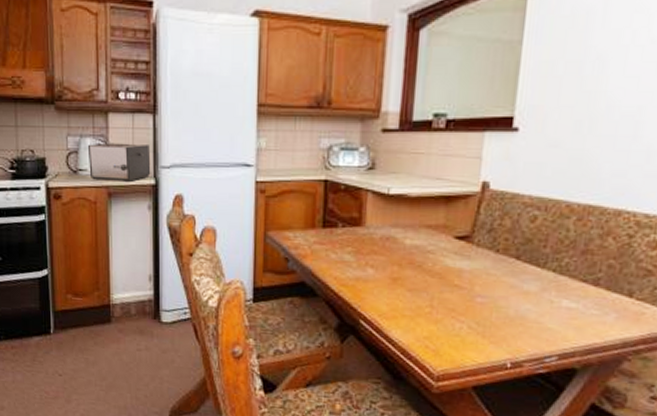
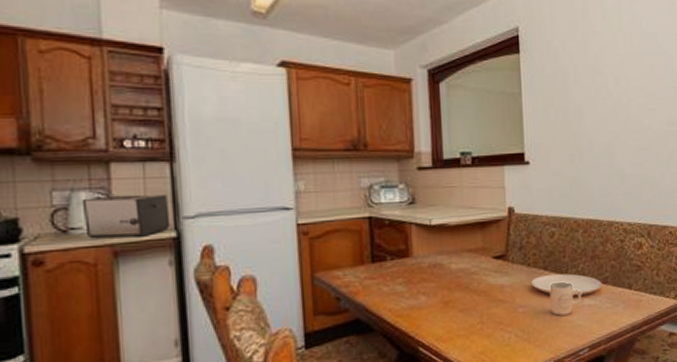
plate: none [497,265,591,295] -> present [531,273,603,296]
mug: none [516,274,561,315] -> present [549,281,582,316]

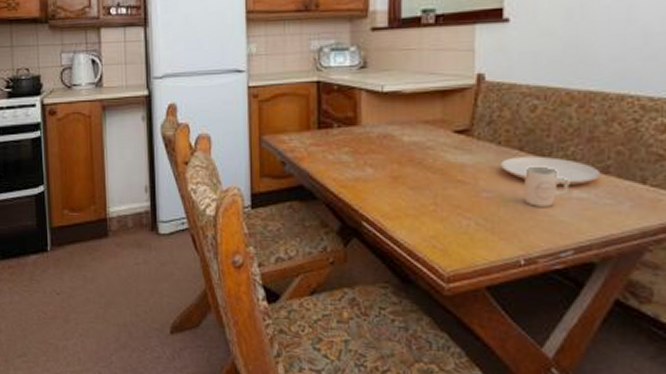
toaster: present [81,194,171,239] -> none [81,56,144,95]

